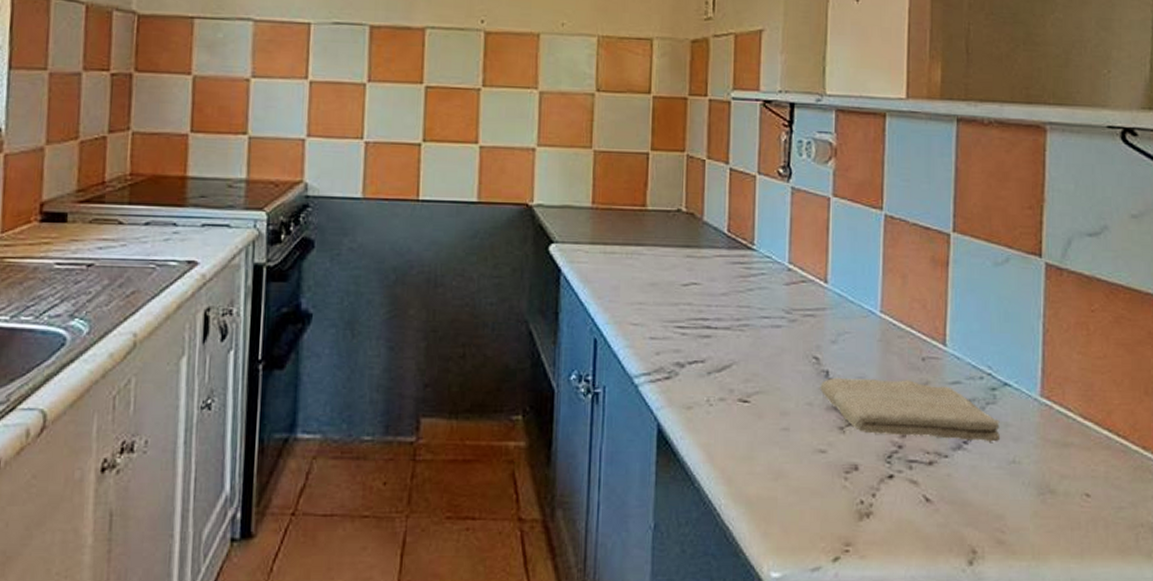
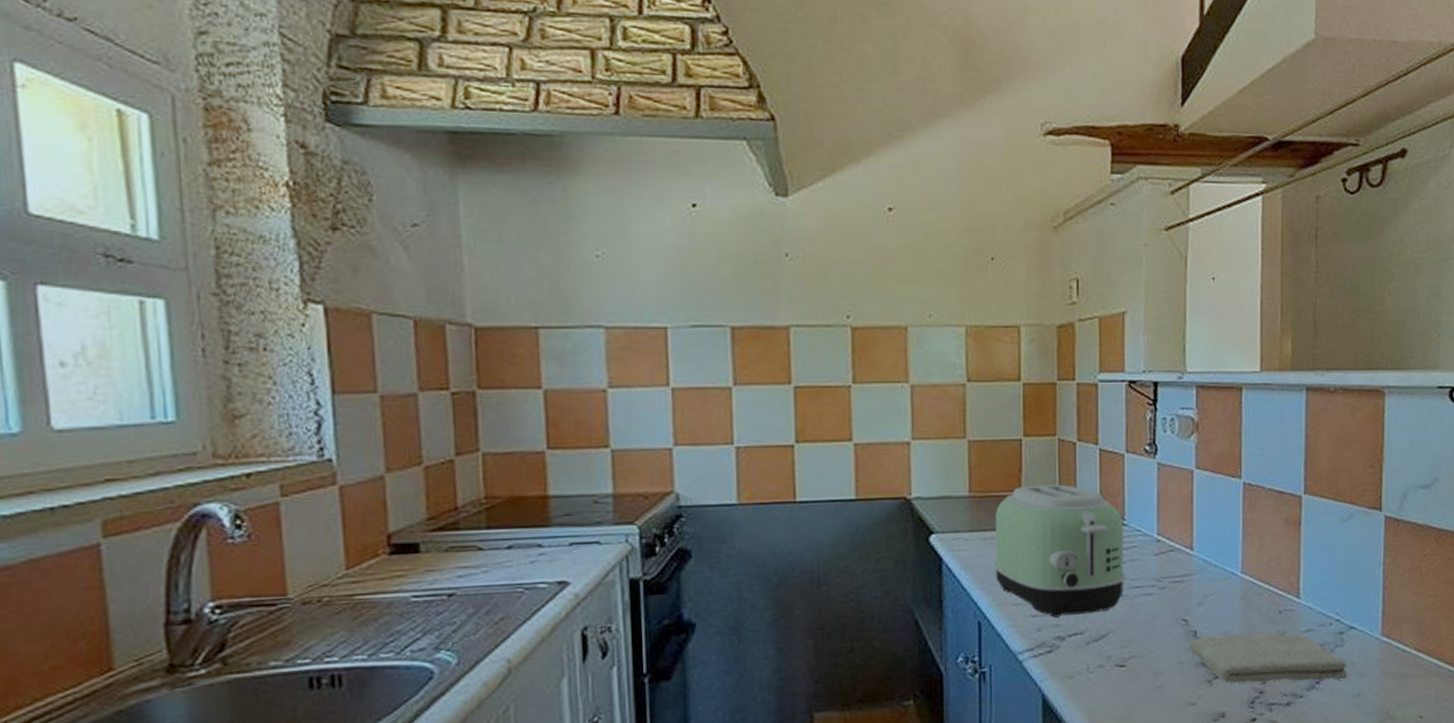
toaster: none [614,201,753,342] -> present [994,484,1126,618]

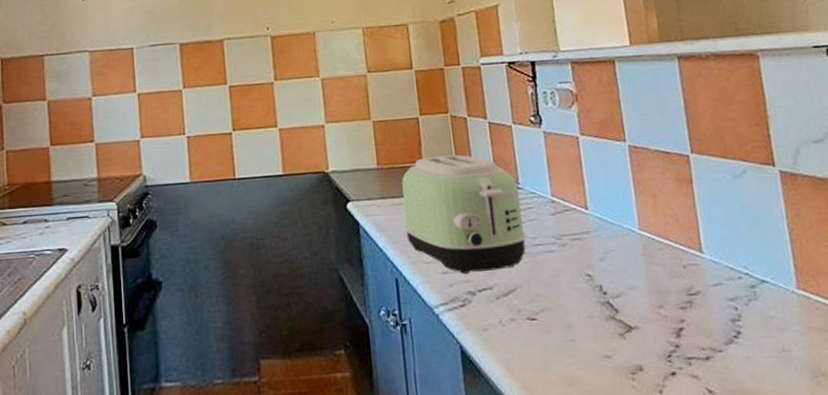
washcloth: present [1189,632,1347,683] -> none [596,286,767,337]

